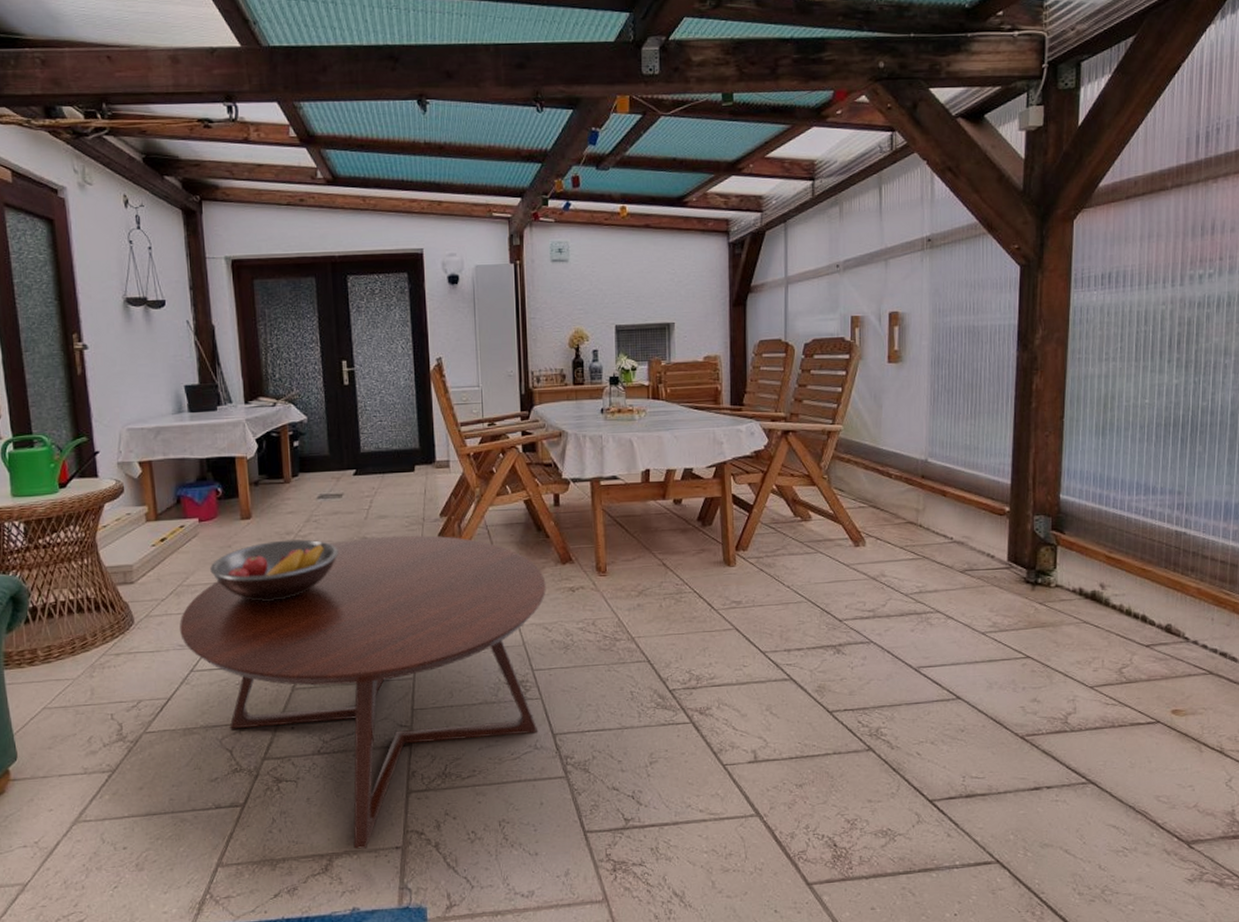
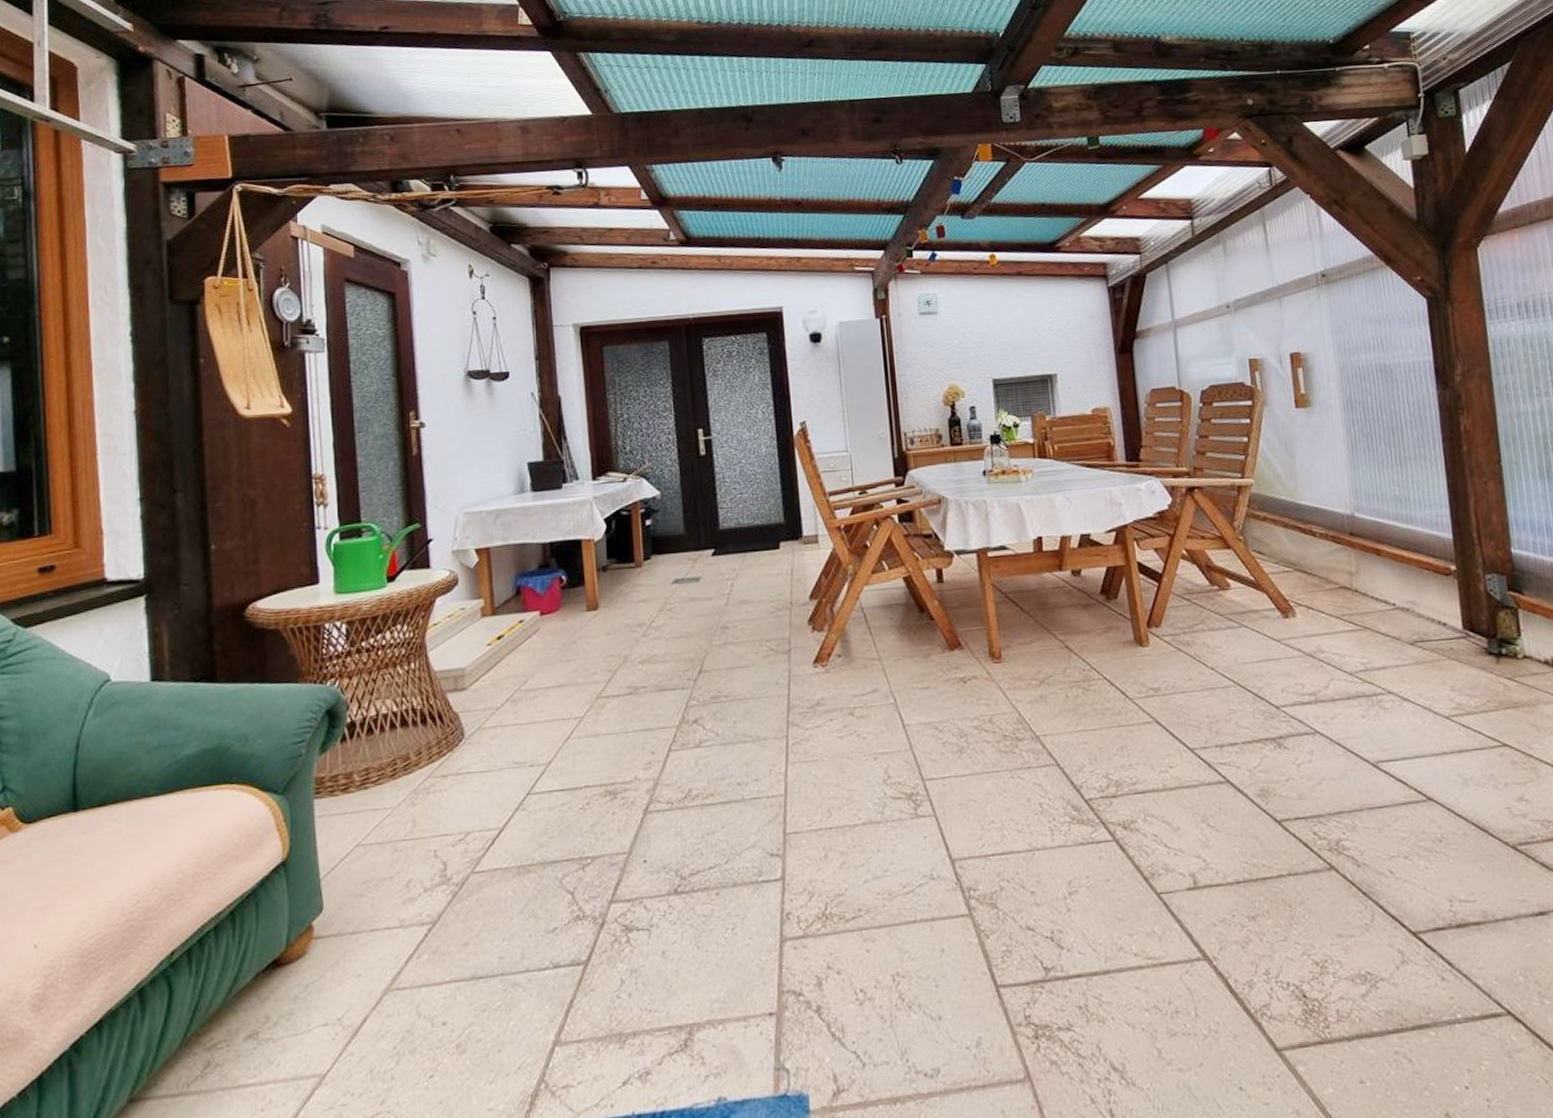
coffee table: present [180,535,546,849] -> none [516,622,934,1017]
fruit bowl: present [210,539,339,601] -> none [552,631,696,706]

